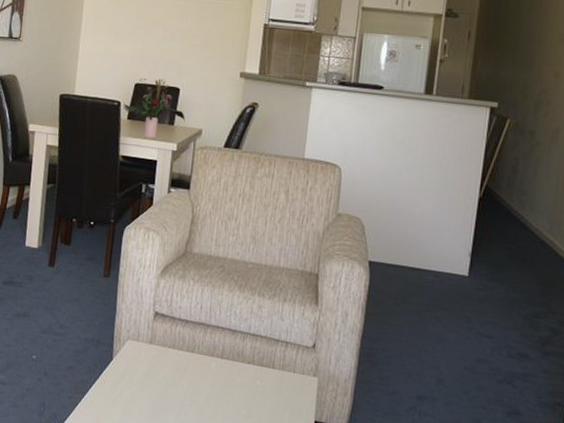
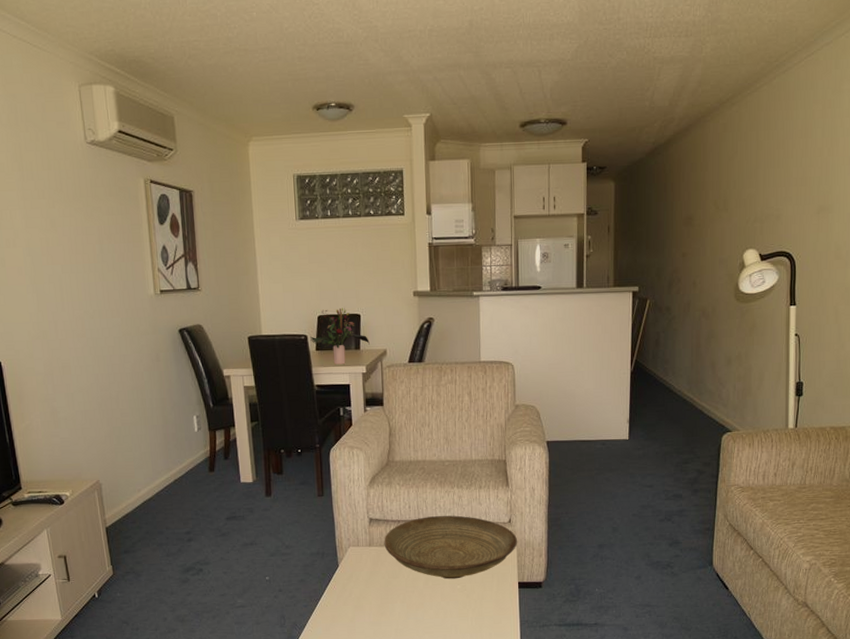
decorative bowl: none [166,322,321,402] -> present [384,515,518,579]

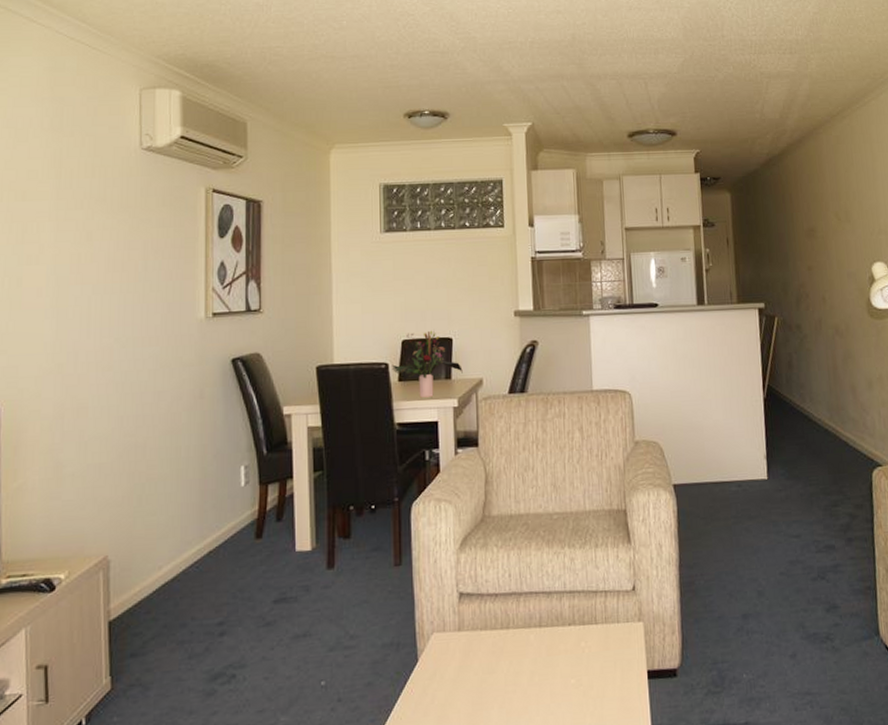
decorative bowl: present [384,515,518,579] -> none [477,583,645,672]

